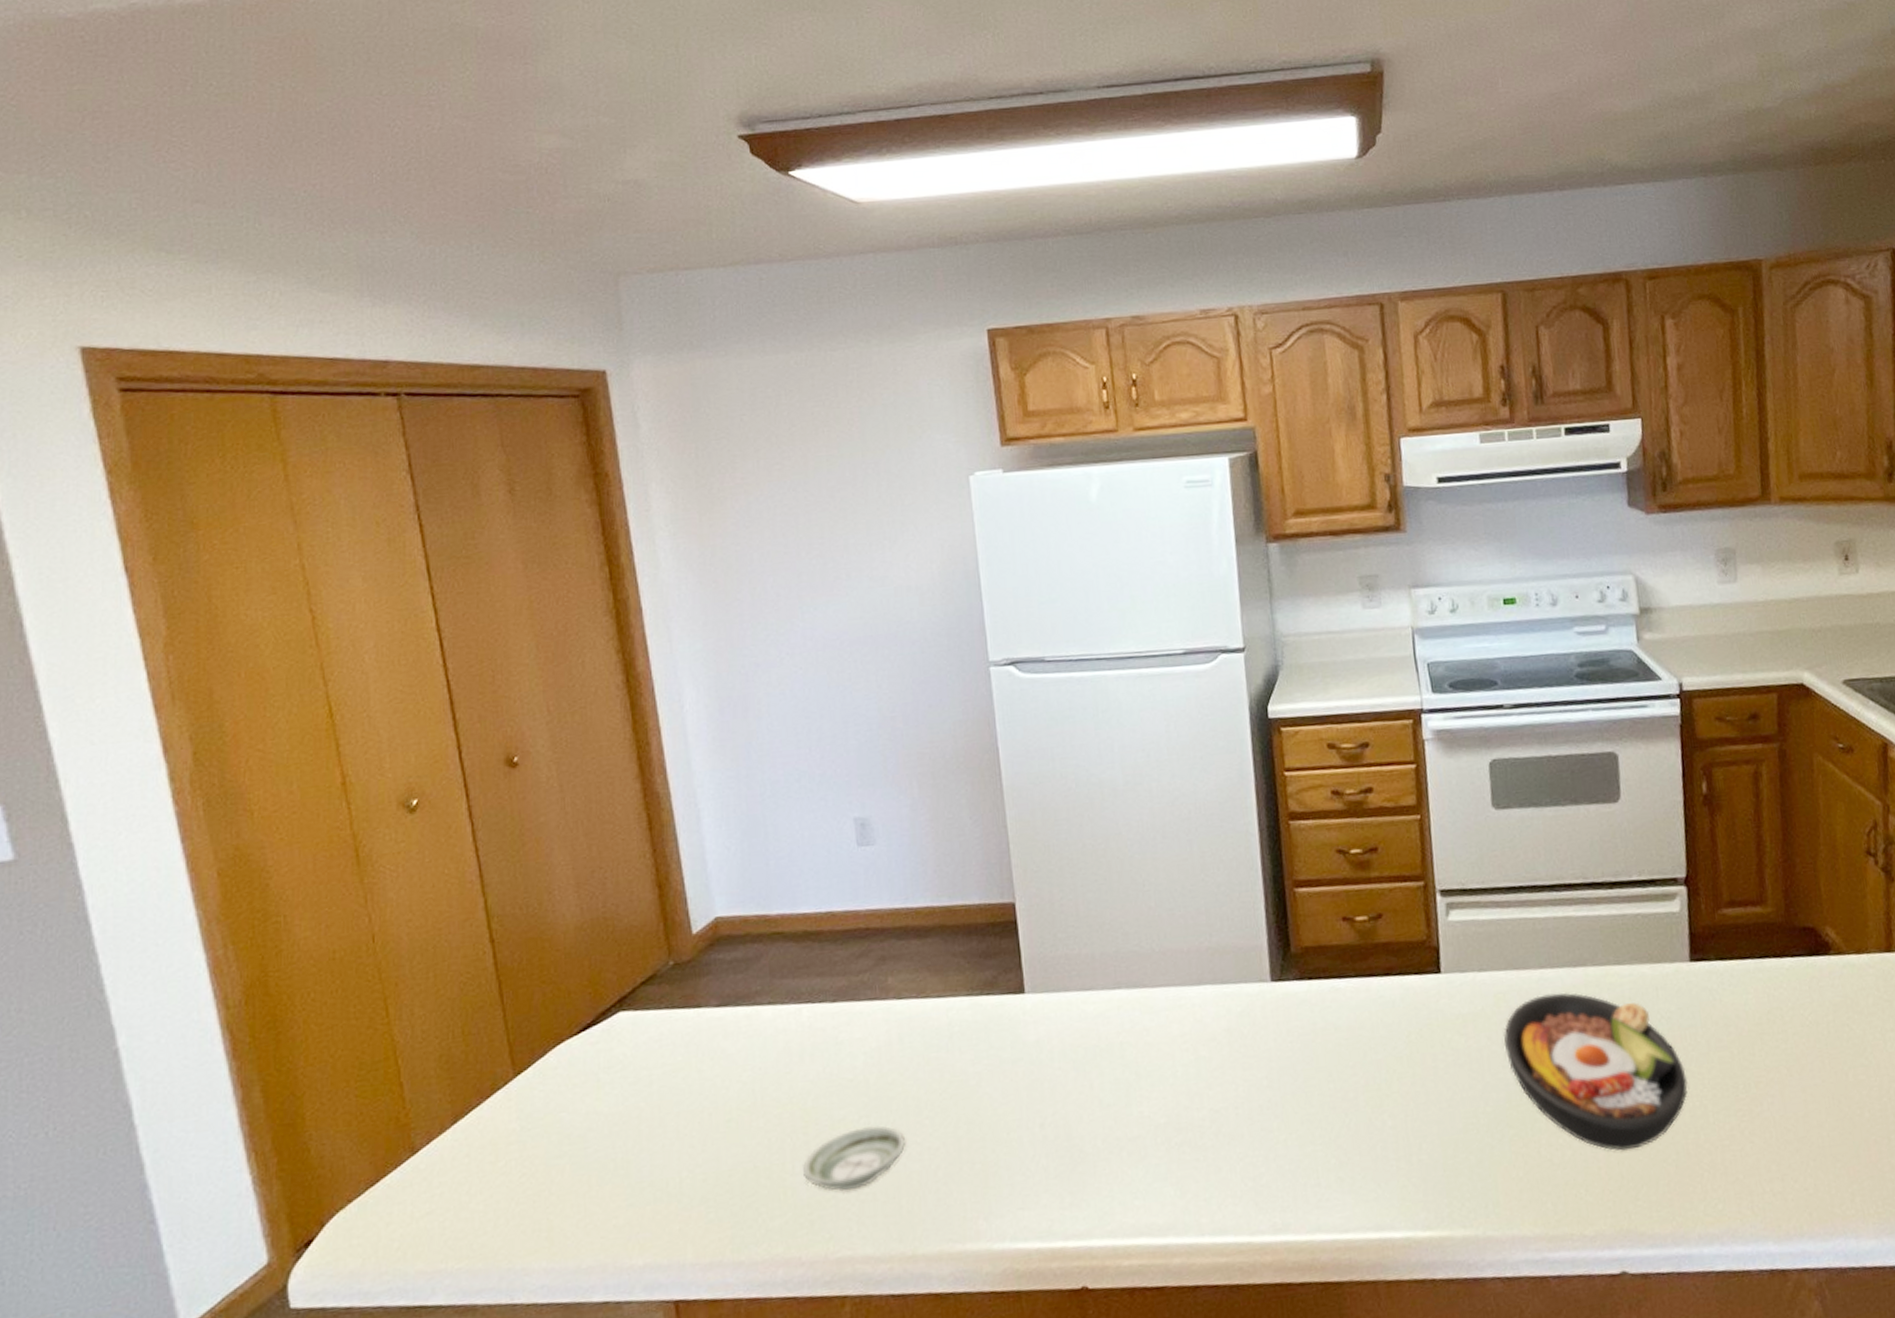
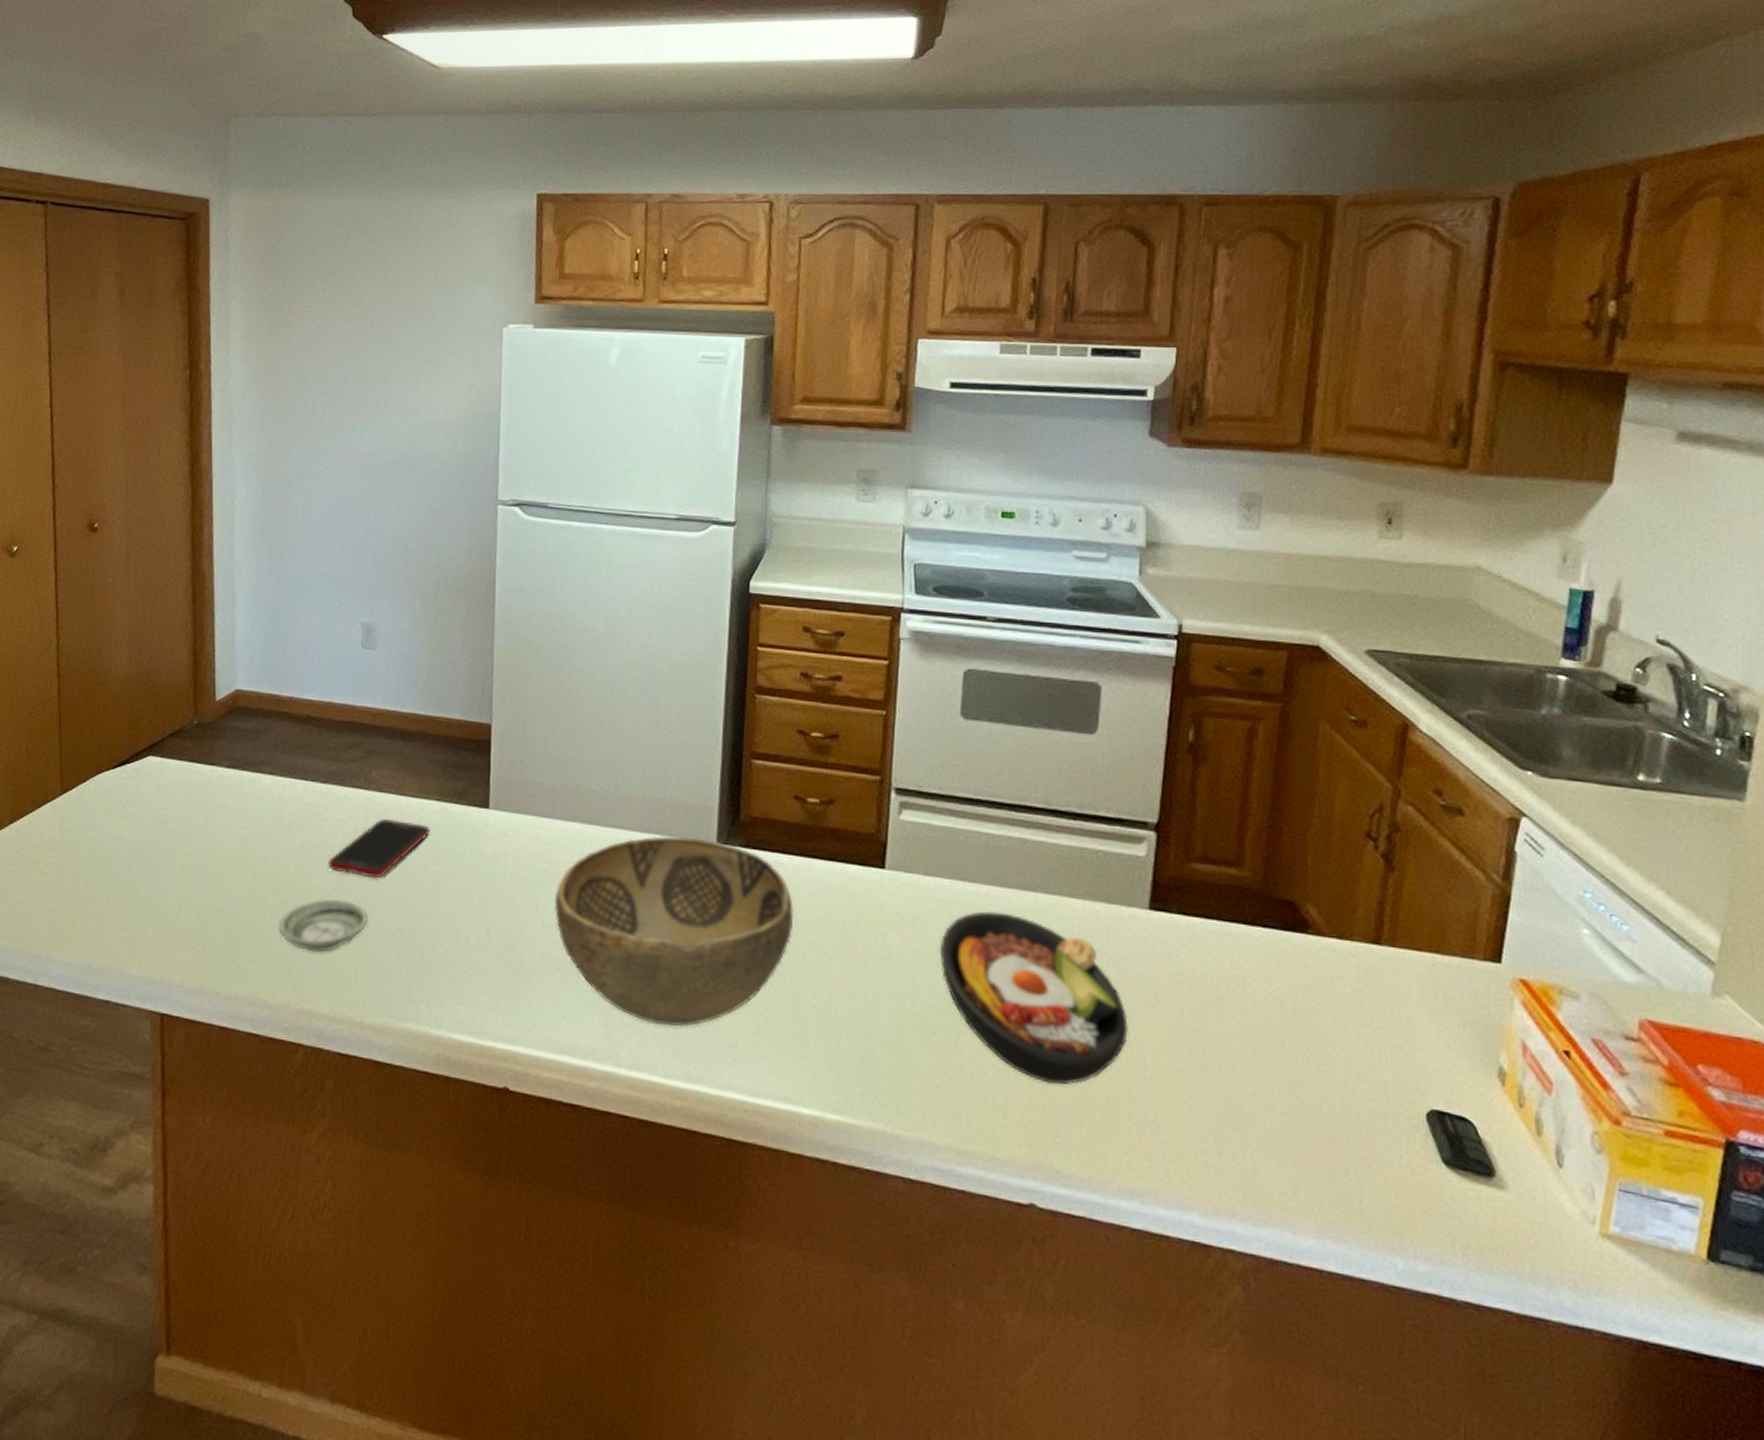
cell phone: none [851,1025,962,1097] -> present [328,819,429,878]
decorative bowl: none [1109,979,1360,1183] -> present [554,836,794,1027]

